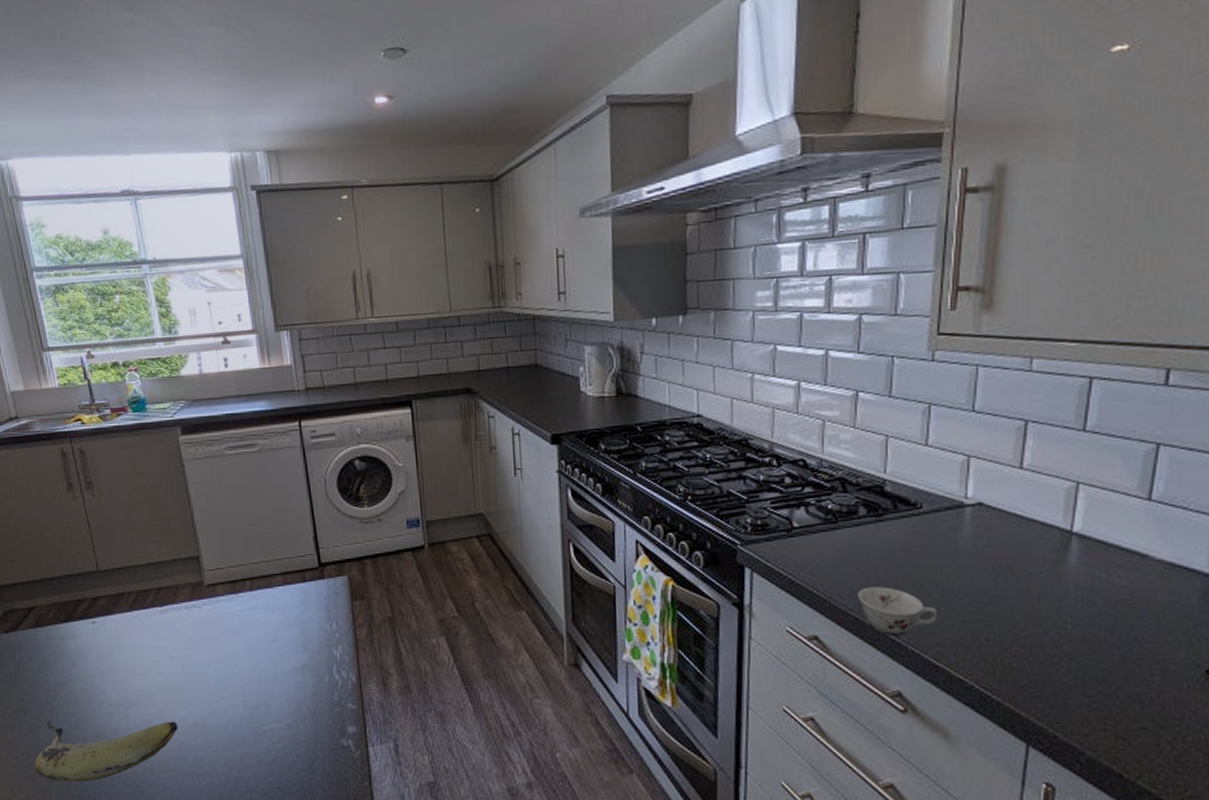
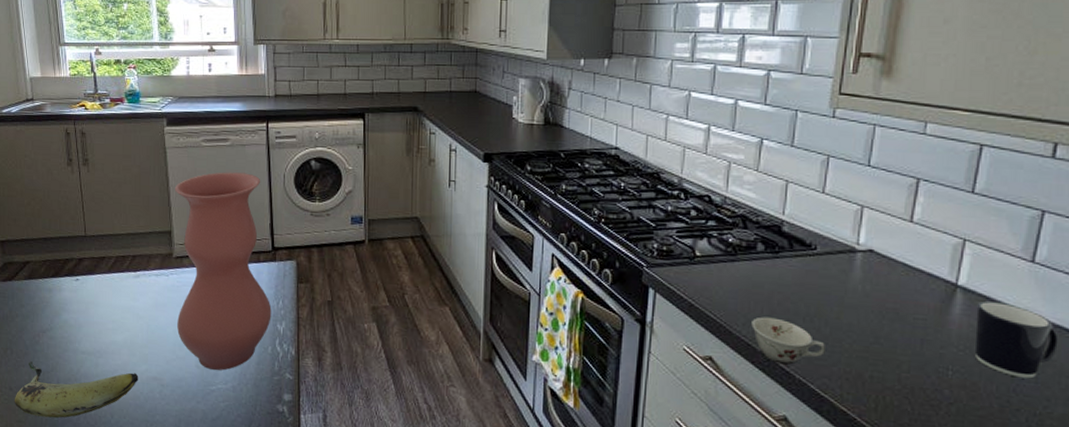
vase: none [197,481,325,708] -> present [174,172,272,371]
mug: none [1093,545,1179,625] -> present [974,300,1059,379]

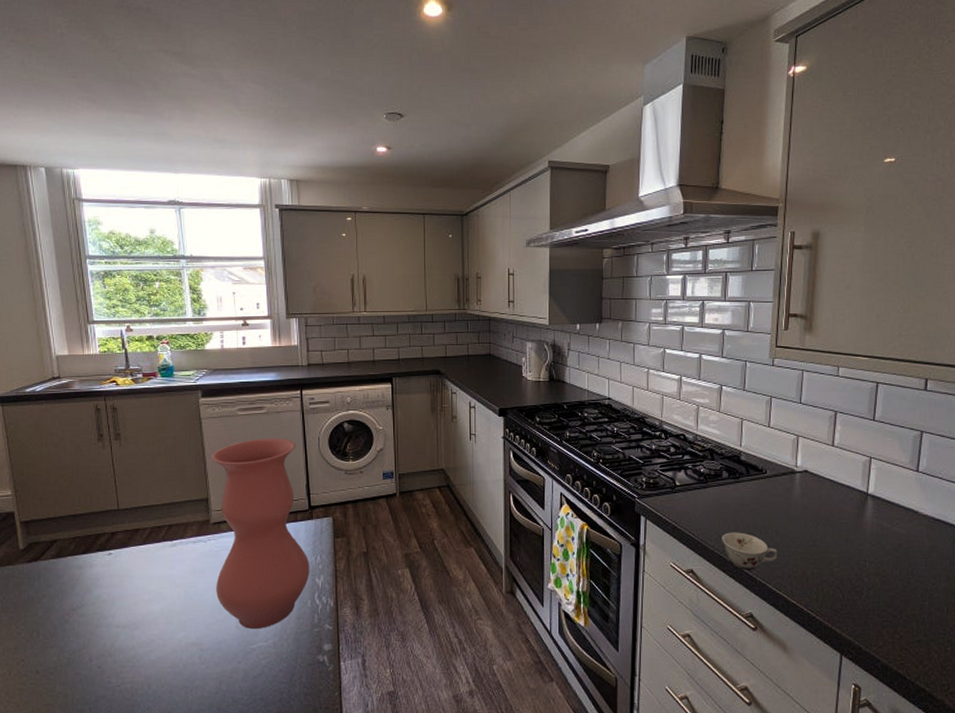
fruit: present [14,361,139,418] -> none [41,641,177,697]
mug: present [974,300,1059,379] -> none [882,504,939,563]

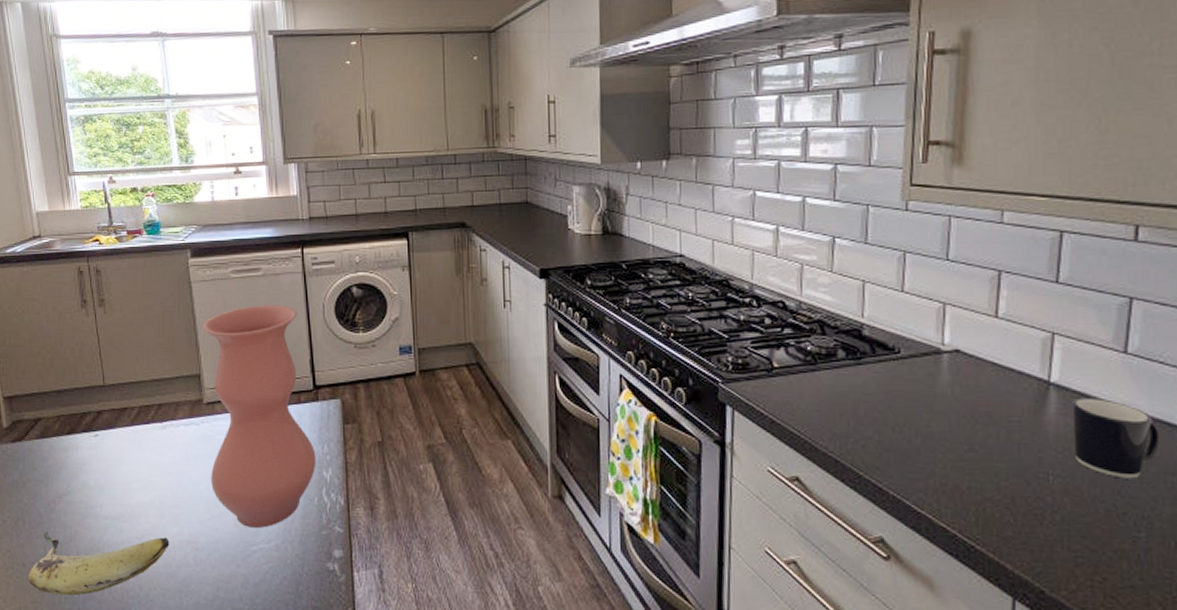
fruit: none [41,641,177,697] -> present [28,532,170,596]
teacup: present [722,532,778,570] -> none [838,429,918,480]
mug: none [882,504,939,563] -> present [1072,397,1160,479]

